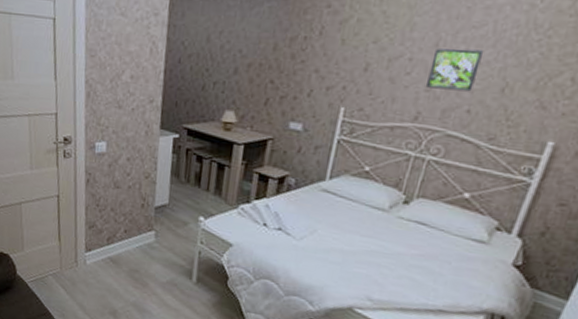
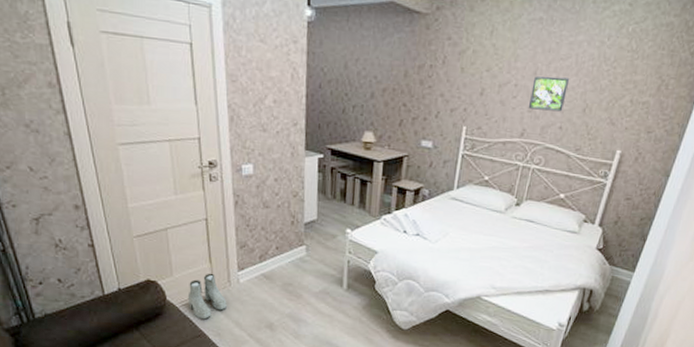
boots: none [36,251,73,299] -> present [187,273,227,320]

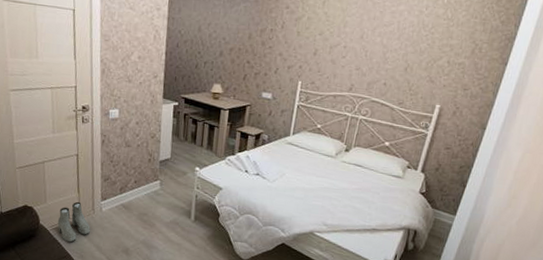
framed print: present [528,76,569,112] -> none [356,40,392,70]

